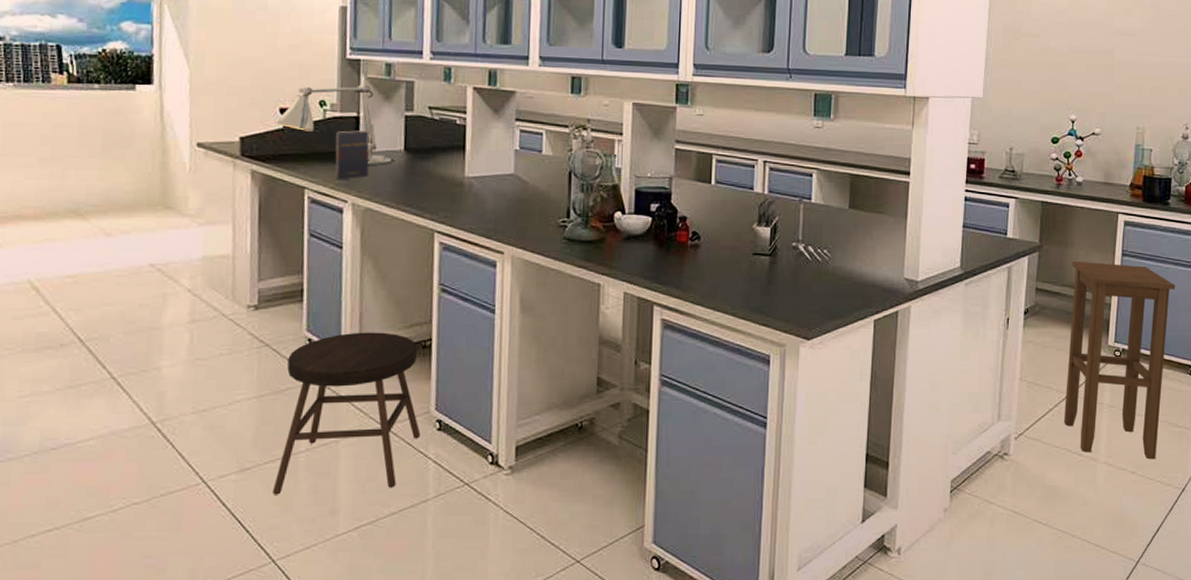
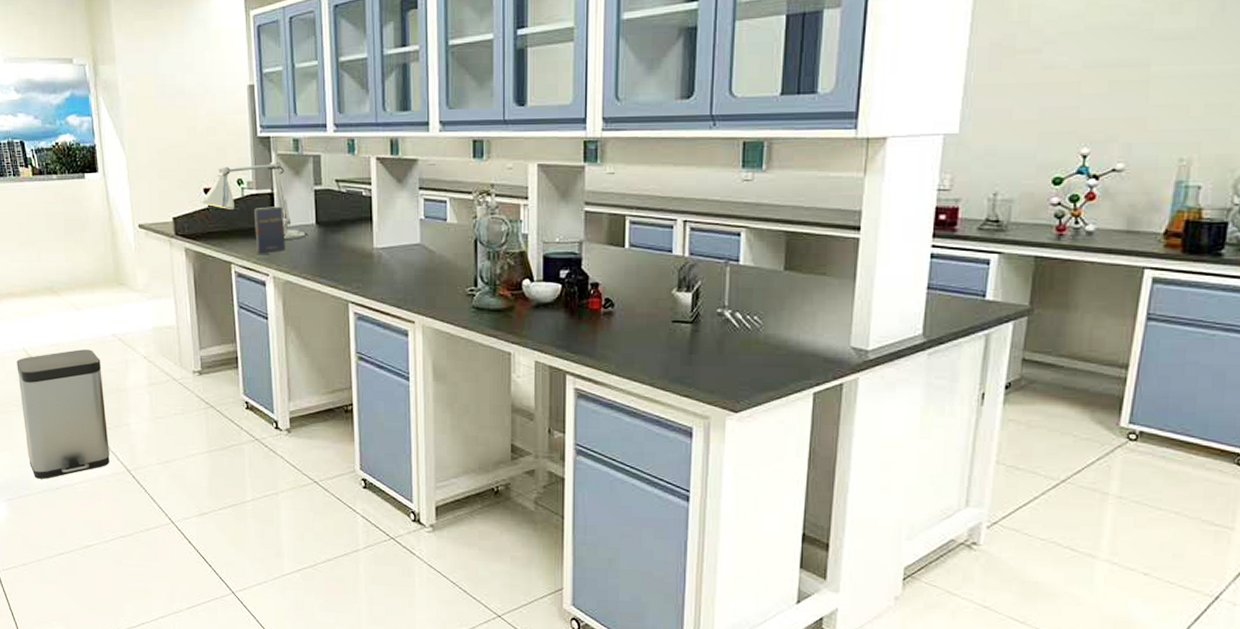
pedal bin: none [16,281,132,438] -> present [16,349,110,479]
stool: present [273,332,421,495] -> none [228,396,348,537]
stool: present [1063,261,1176,460] -> none [1052,327,1224,561]

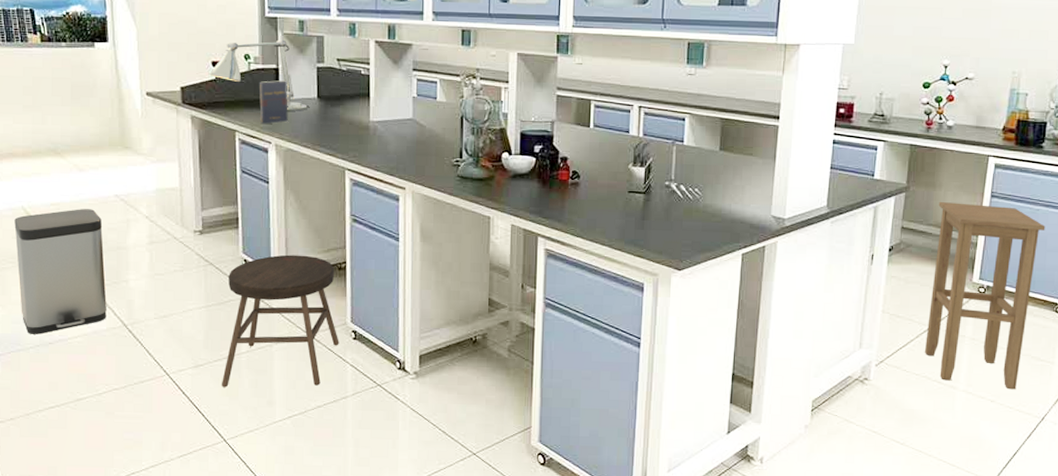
stool: none [228,396,348,537] -> present [222,254,339,387]
stool: none [1052,327,1224,561] -> present [924,202,1046,390]

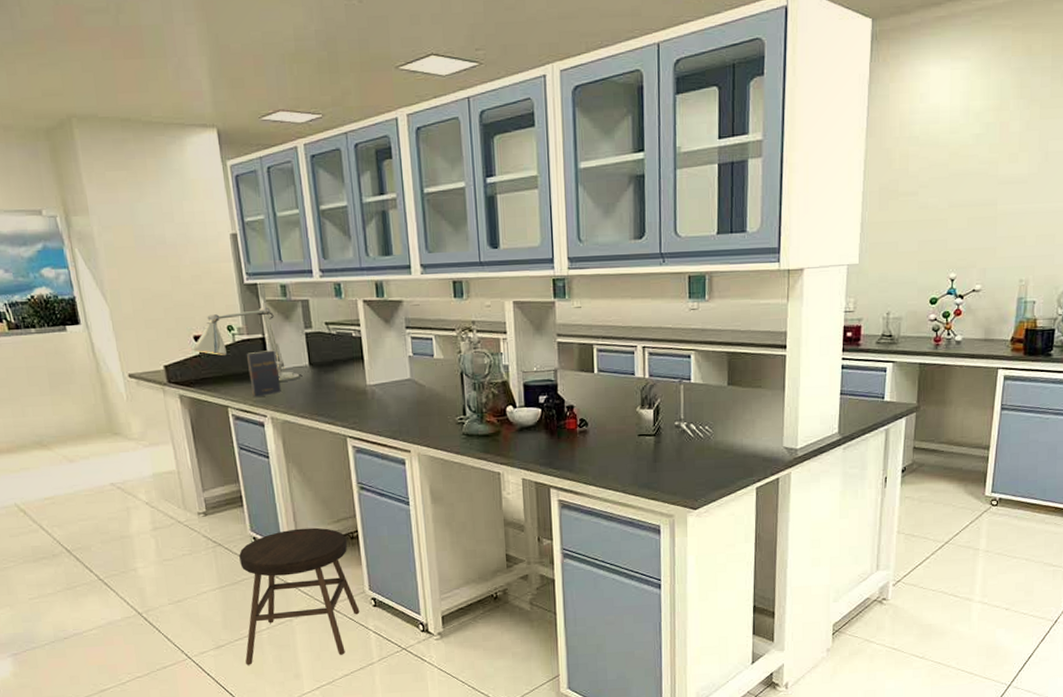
pedal bin: present [14,209,107,334] -> none [9,500,119,631]
stool: present [924,202,1046,390] -> none [940,418,1055,597]

